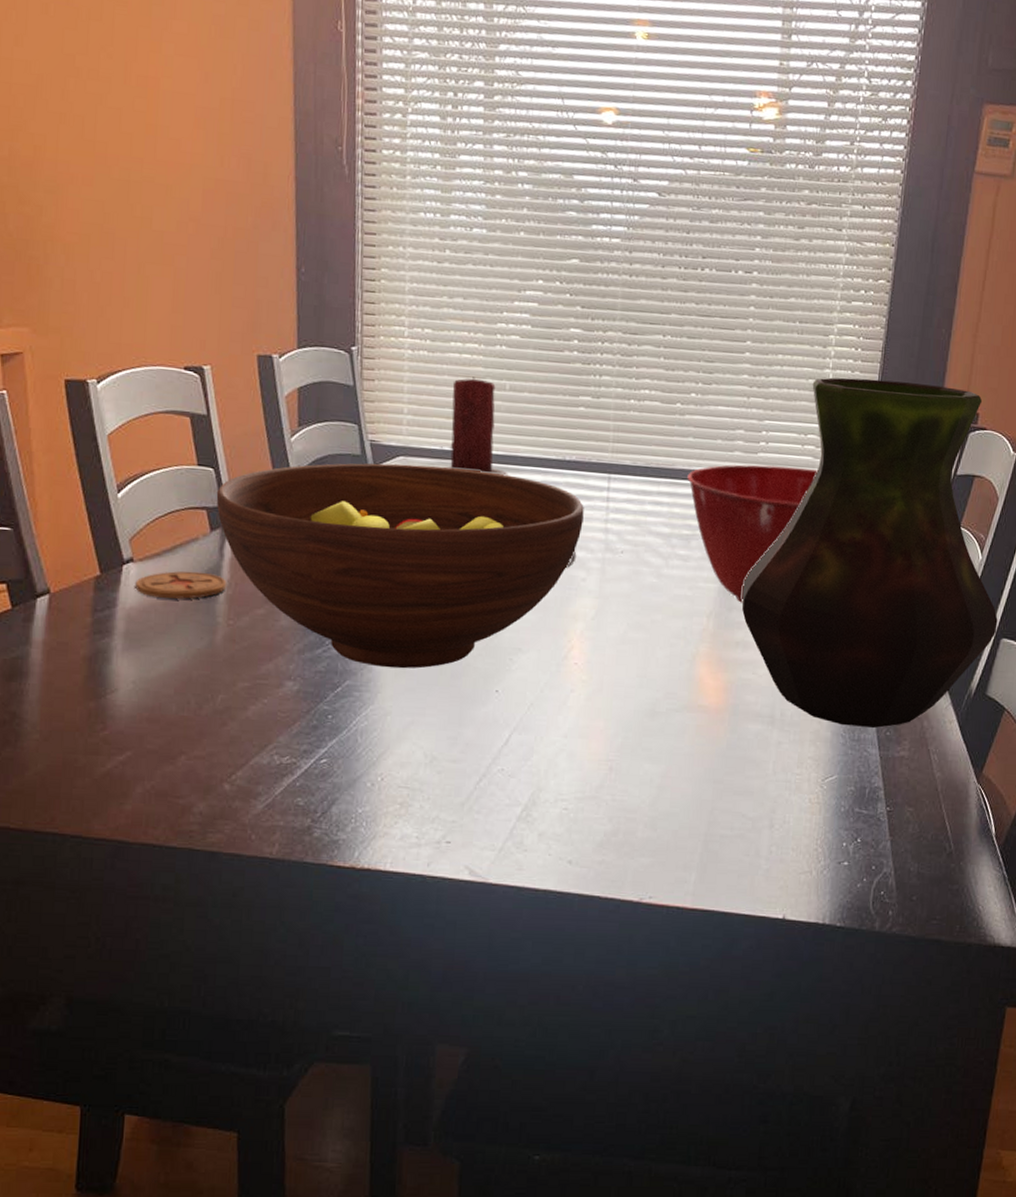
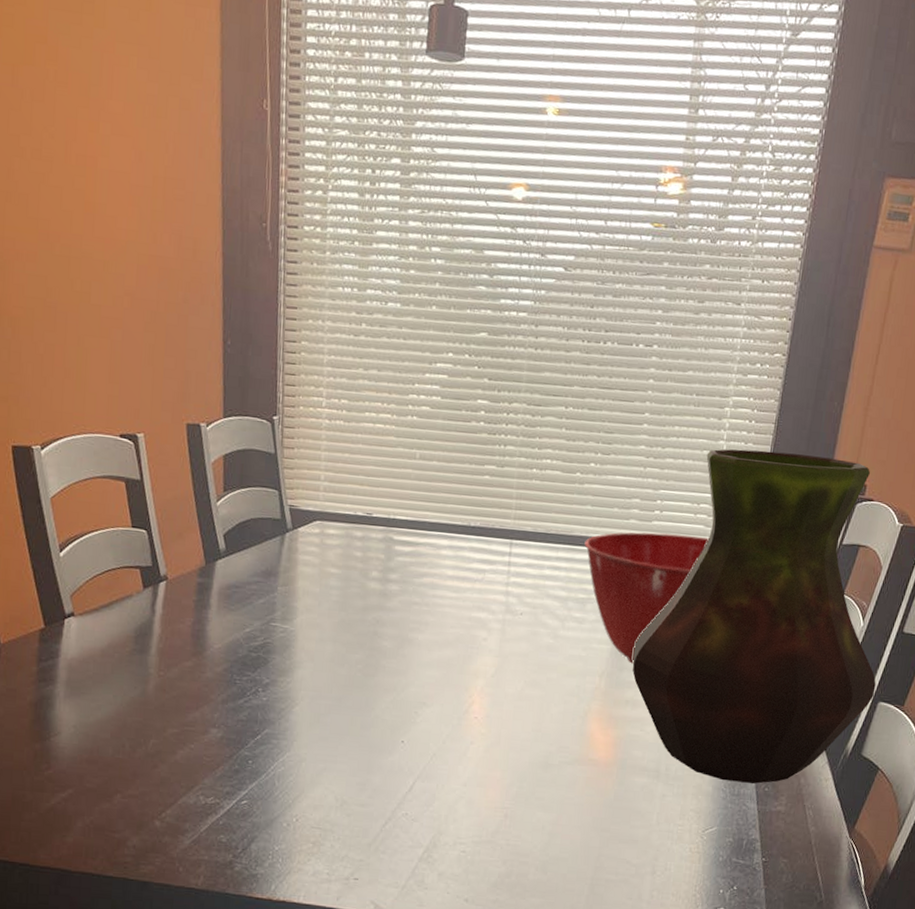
coaster: present [135,571,227,599] -> none [76,625,158,651]
fruit bowl: present [216,463,584,669] -> none [148,526,487,719]
candle holder: present [444,377,577,569] -> none [357,445,479,629]

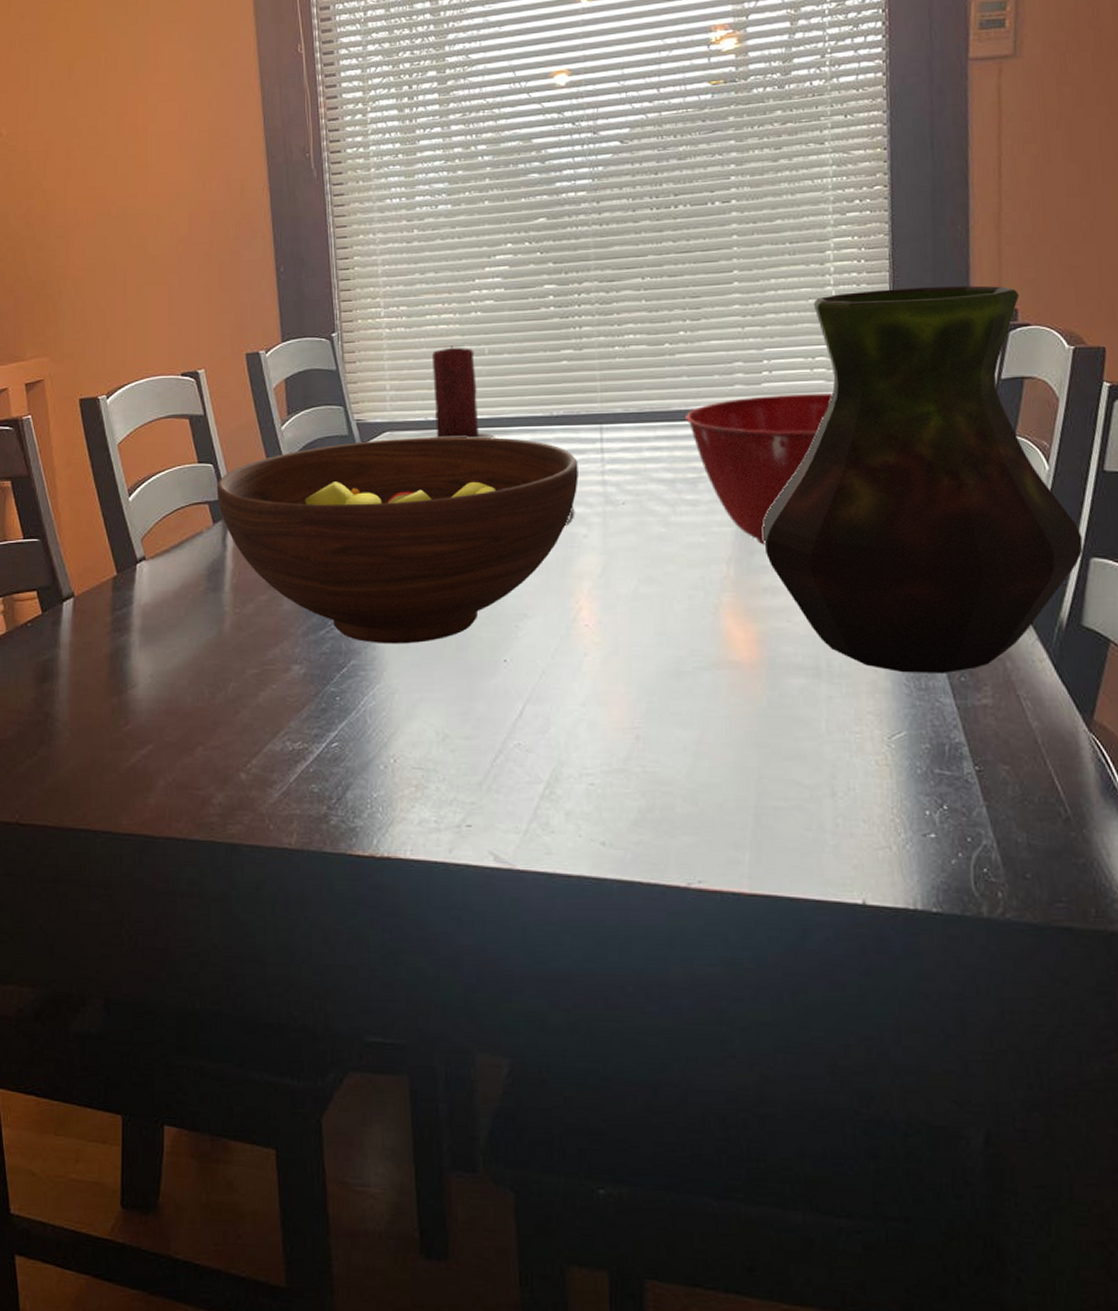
fruit bowl: none [148,526,487,719] -> present [216,436,579,644]
candle holder: none [357,445,479,629] -> present [430,346,575,527]

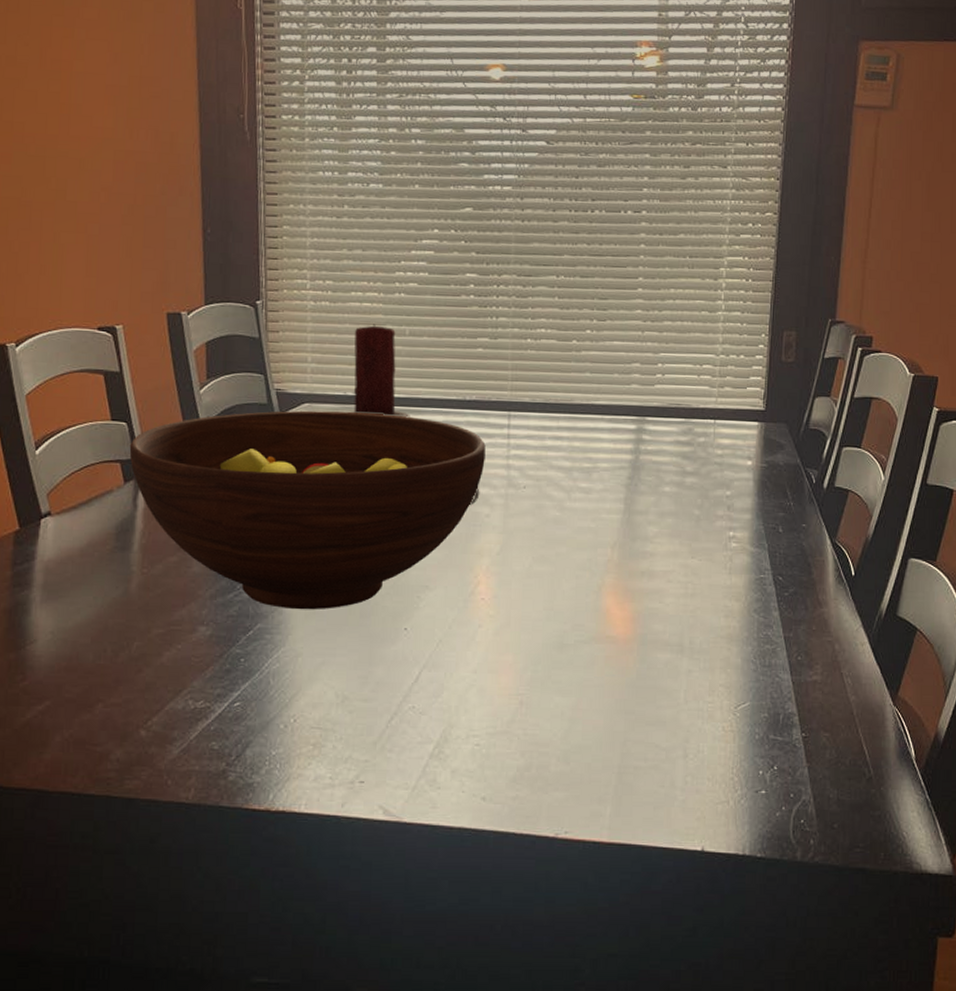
mixing bowl: present [685,393,833,545] -> none [586,396,715,533]
vase: present [763,285,1083,673] -> none [645,308,904,653]

